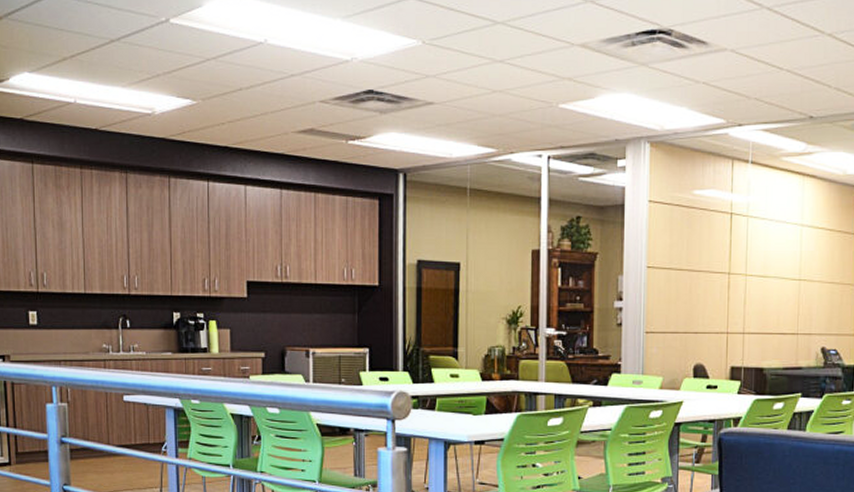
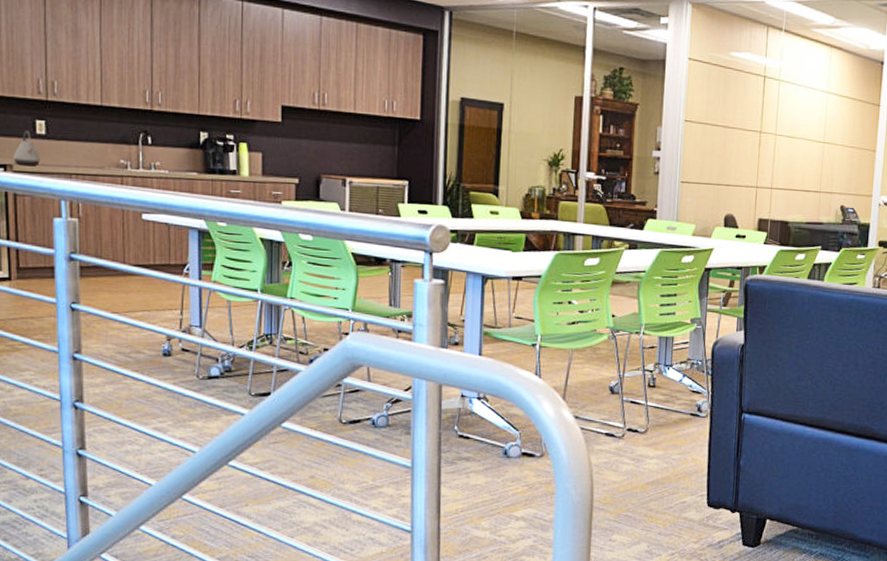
kettle: none [10,321,33,356] -> present [13,130,40,167]

